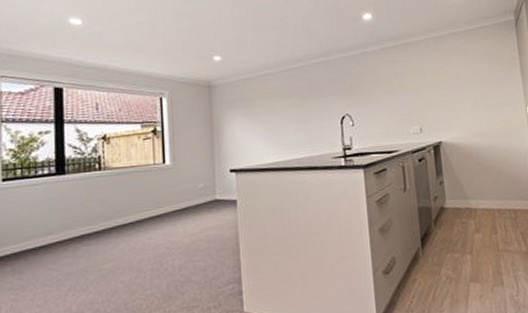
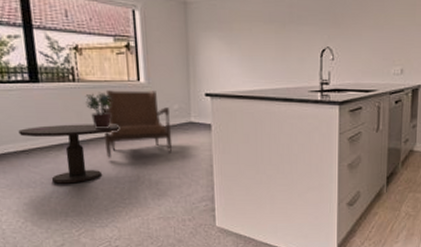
side table: none [39,209,144,280] -> present [18,124,120,184]
potted plant: none [110,177,137,217] -> present [85,92,112,129]
armchair: none [127,171,197,247] -> present [102,90,173,159]

